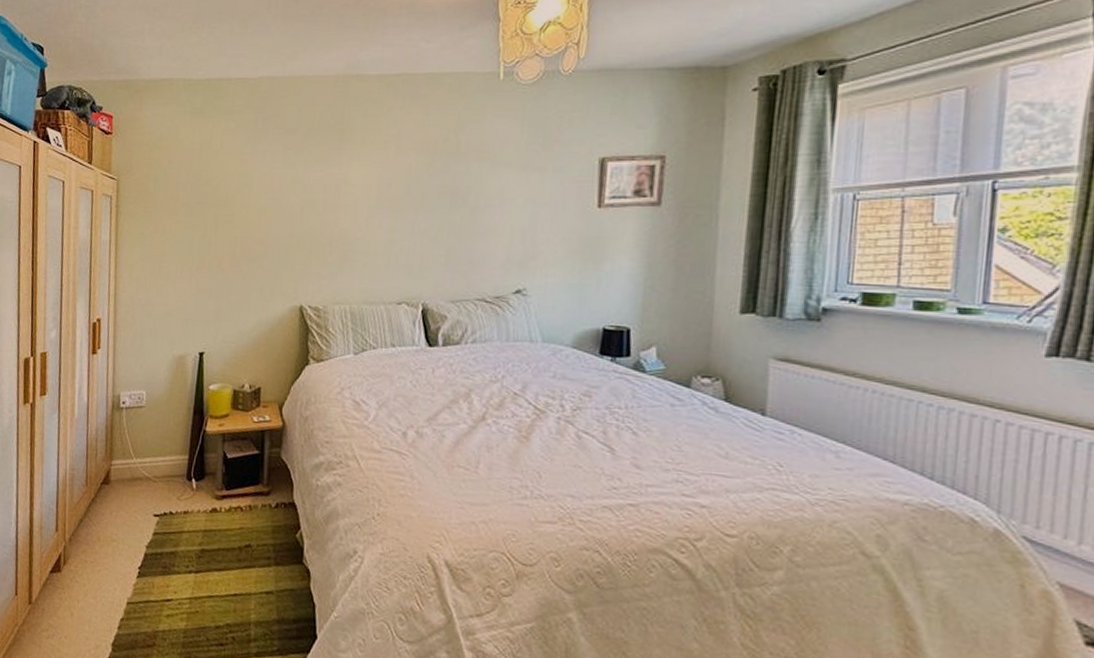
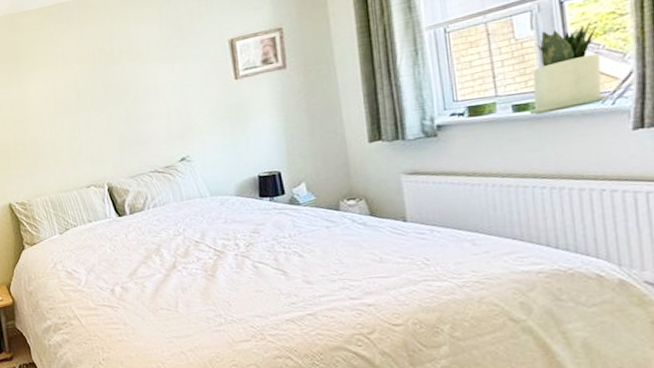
planter: none [932,217,1031,319] -> present [529,20,609,115]

